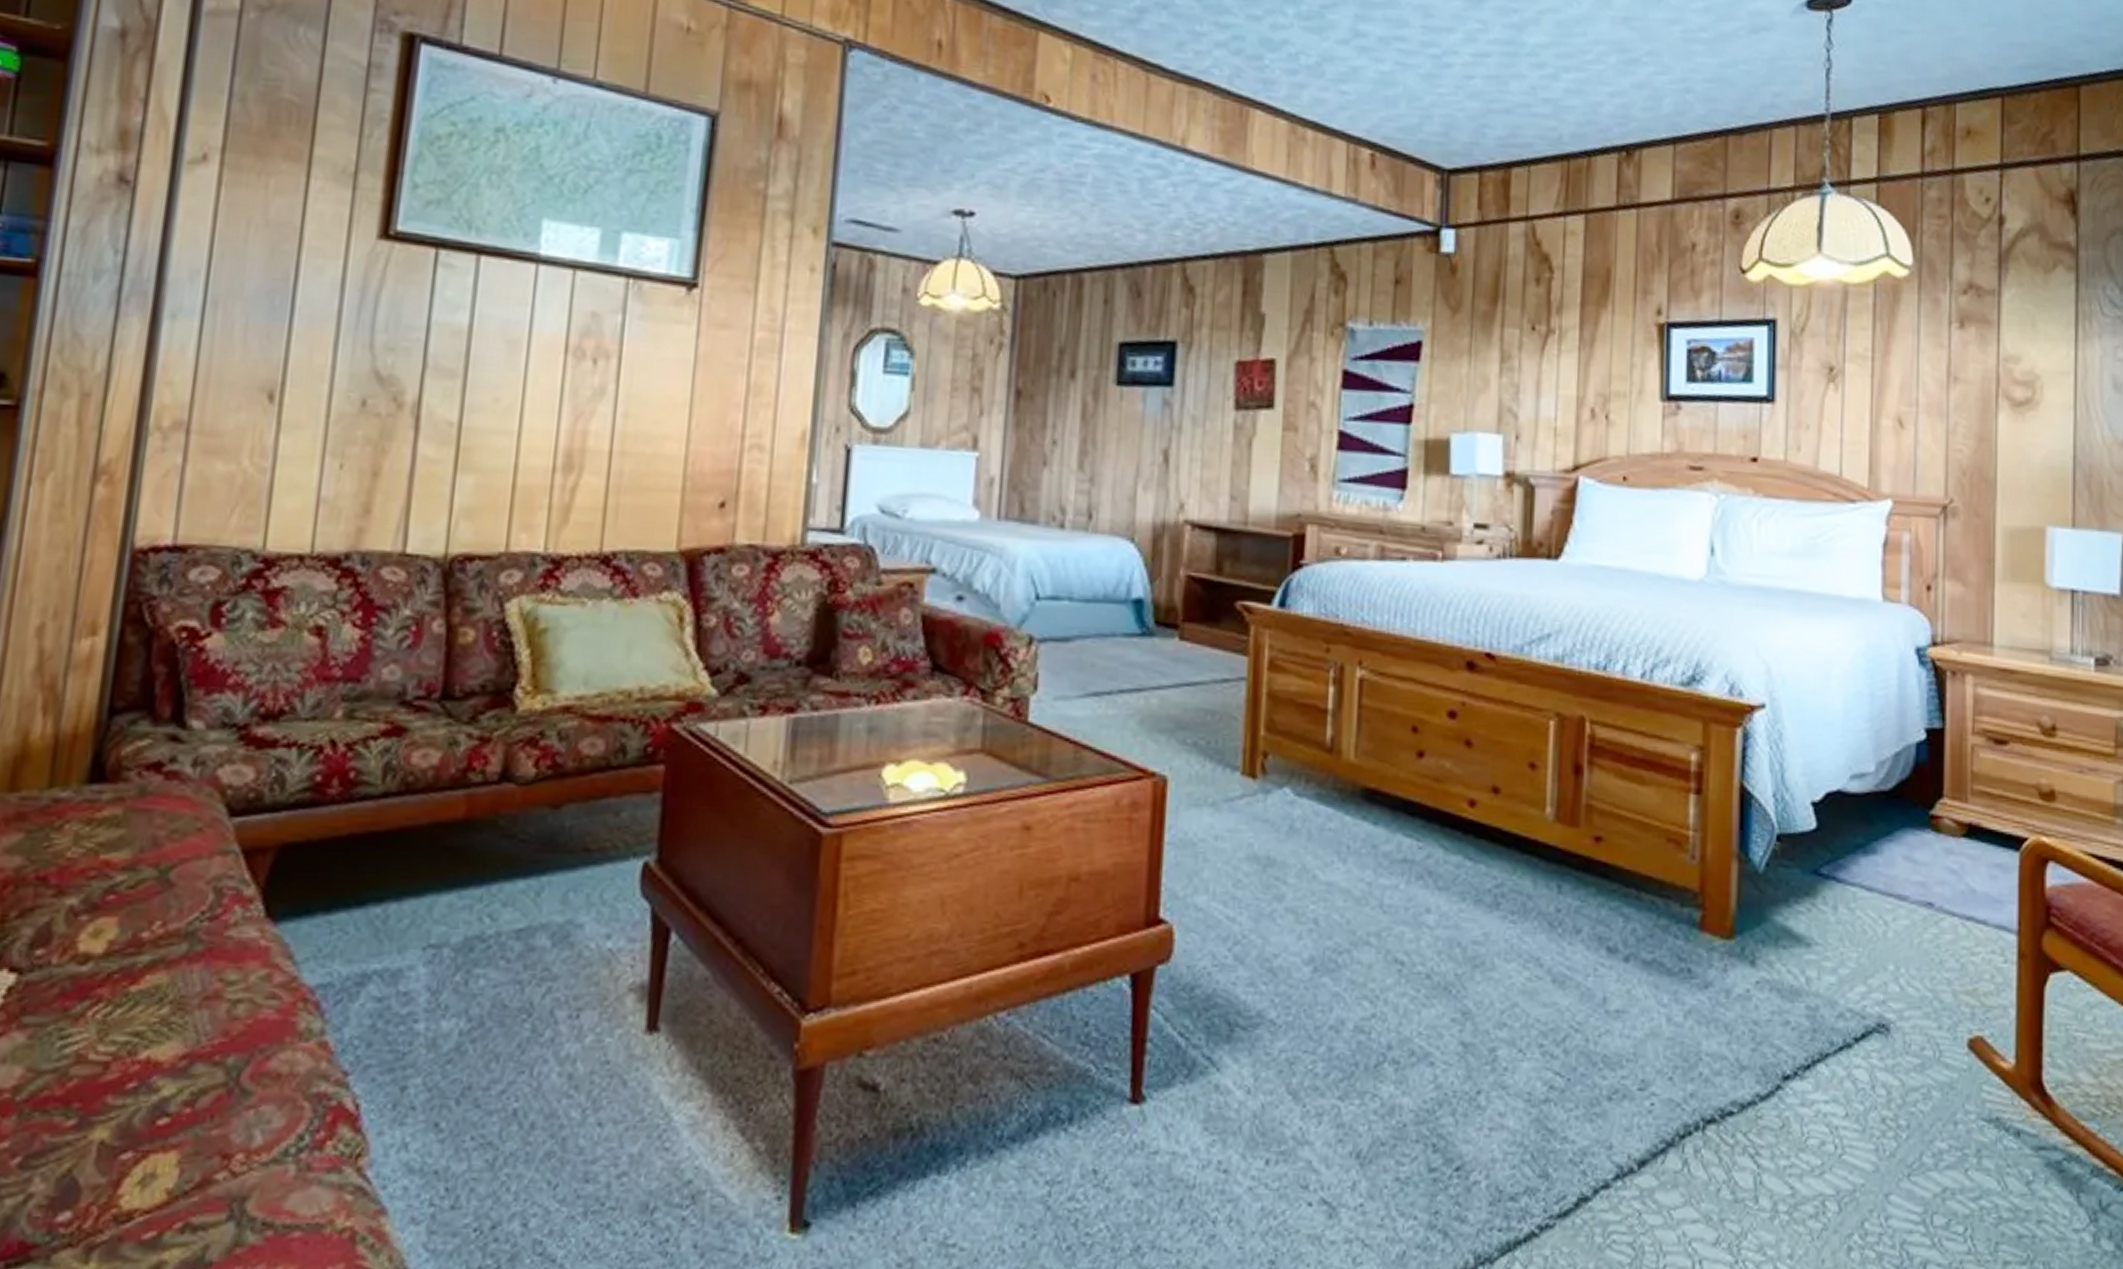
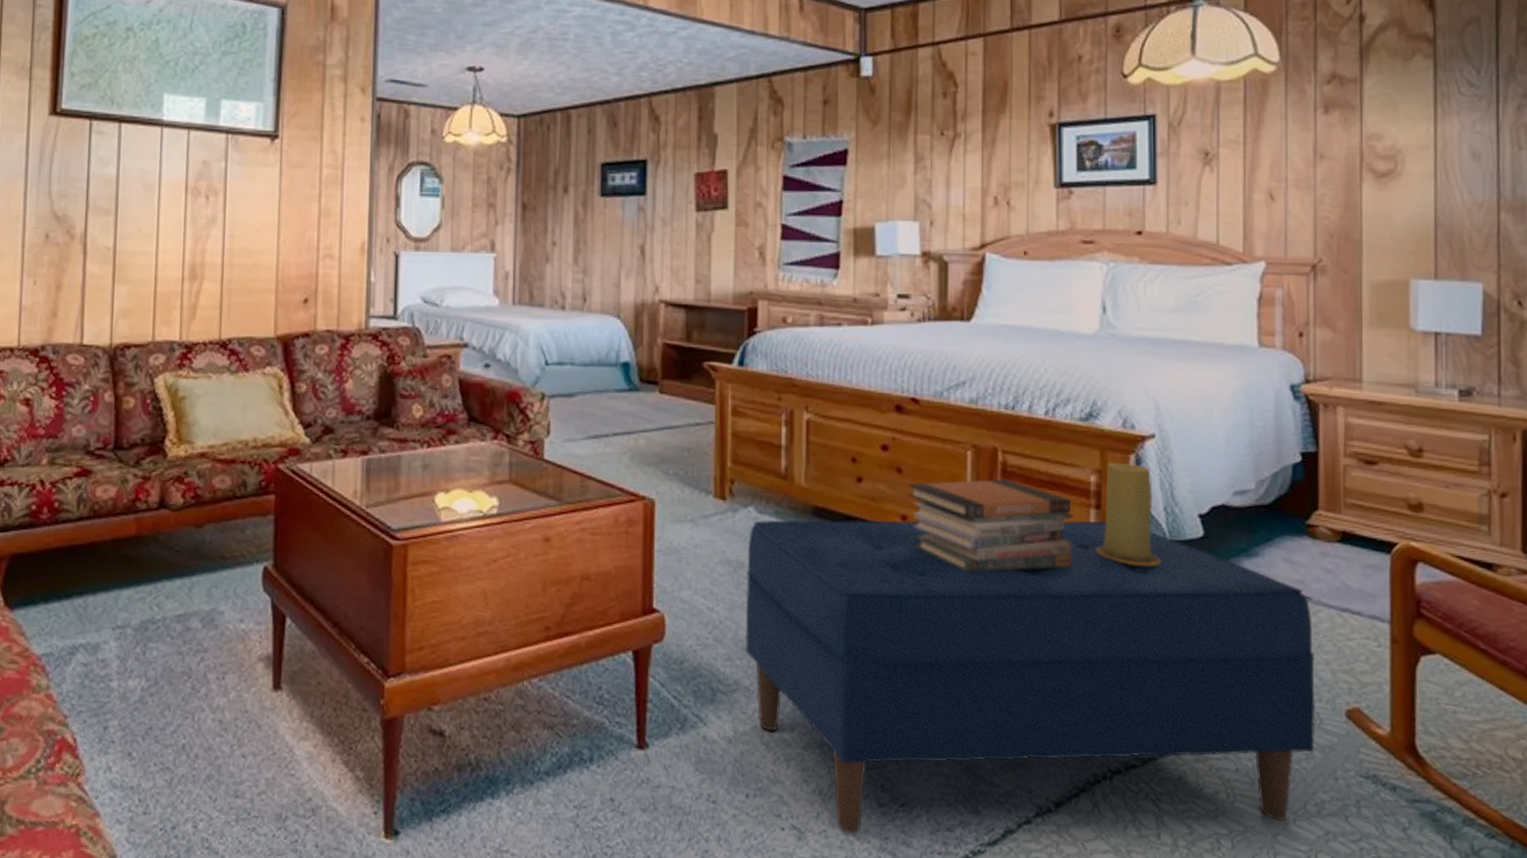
bench: none [1273,804,1935,1208] -> present [745,519,1316,834]
book stack: none [1478,755,1670,872] -> present [908,479,1073,572]
candle: none [1696,737,1768,865] -> present [1097,462,1161,566]

